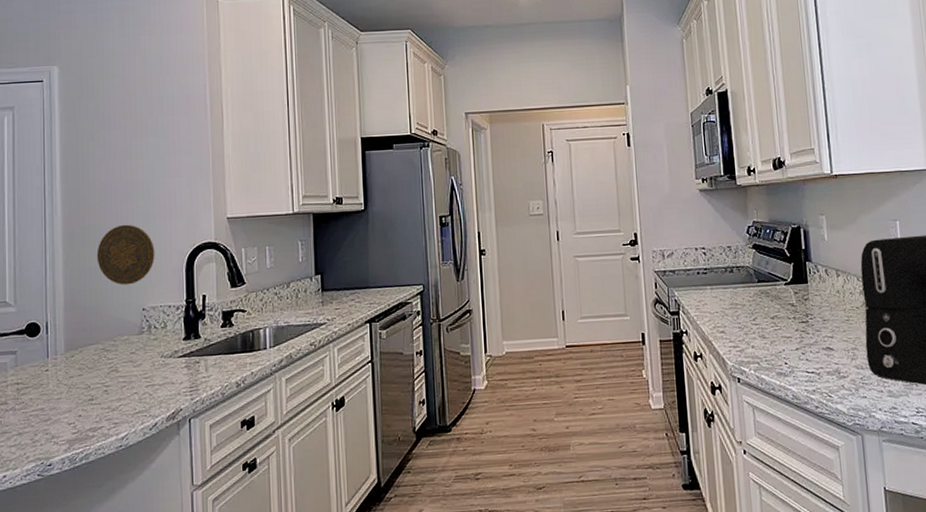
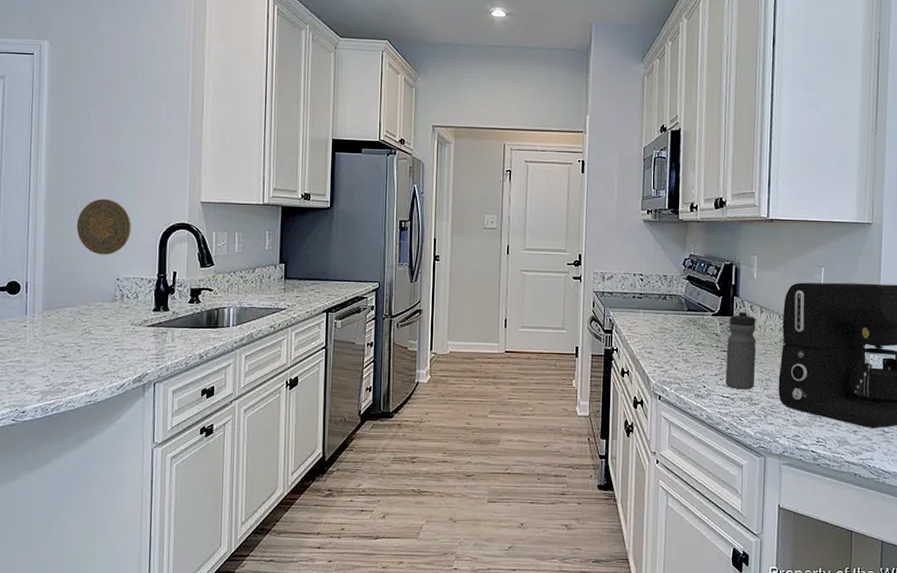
water bottle: none [804,275,840,363] -> present [725,310,757,390]

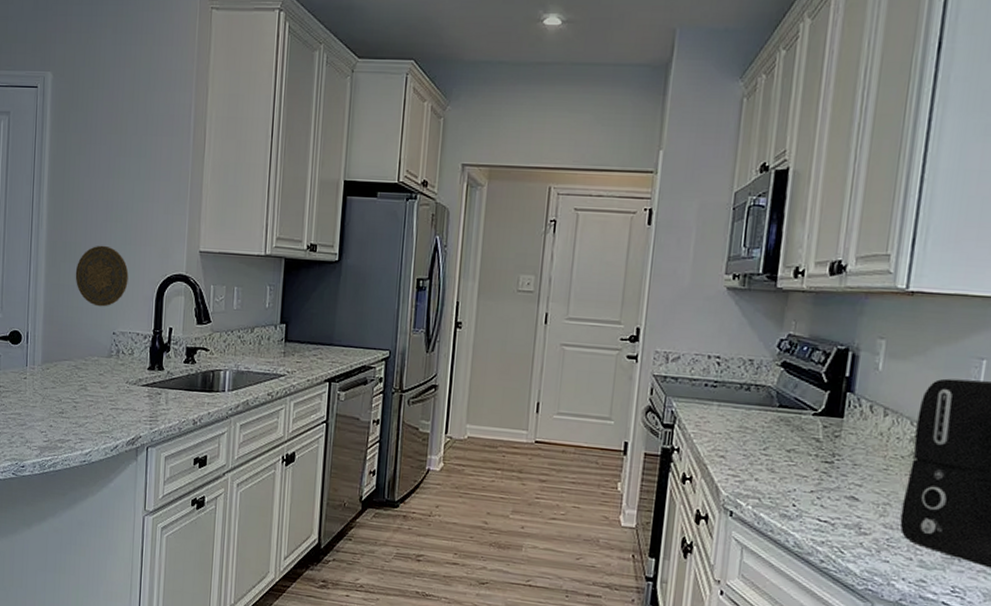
water bottle: present [725,310,757,390] -> none [824,410,877,515]

